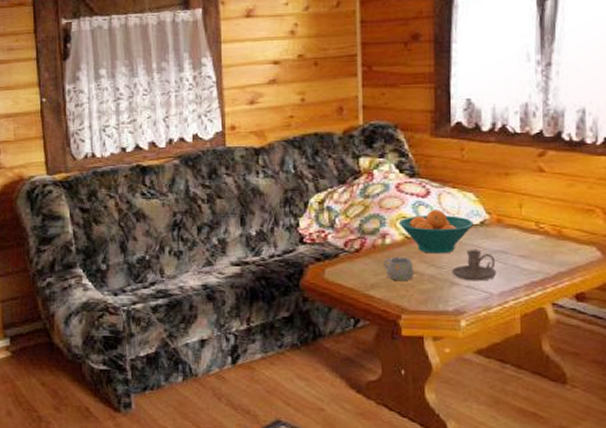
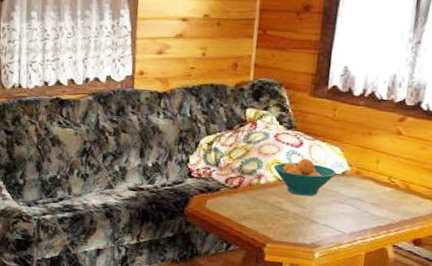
mug: present [383,256,414,280] -> none [256,195,282,215]
candle holder: present [452,250,496,282] -> none [313,195,351,222]

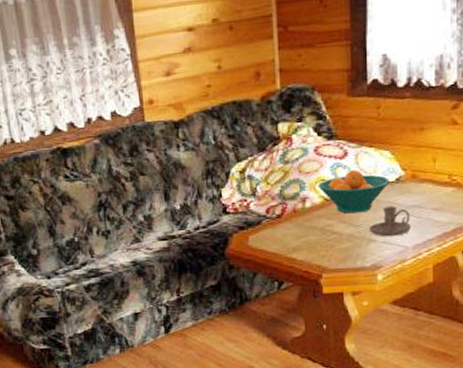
candle holder: none [313,195,351,222] -> present [369,206,411,237]

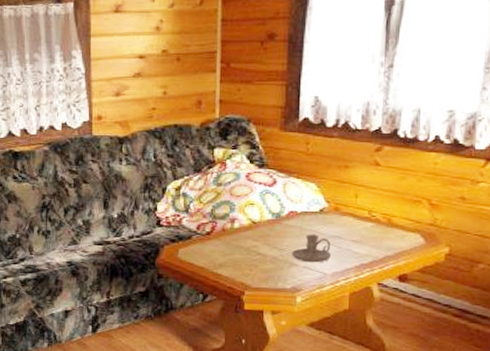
fruit bowl: present [318,170,390,214] -> none [247,198,314,238]

